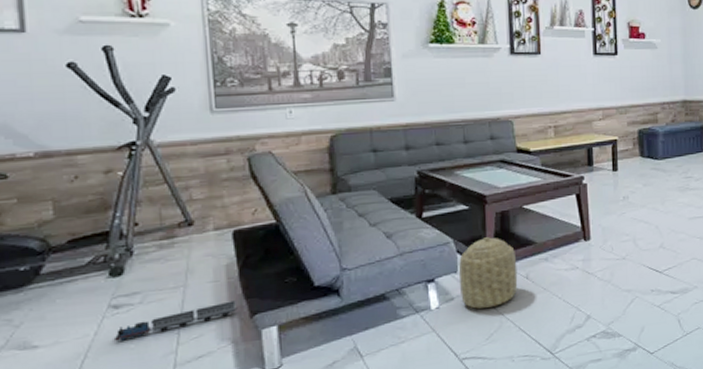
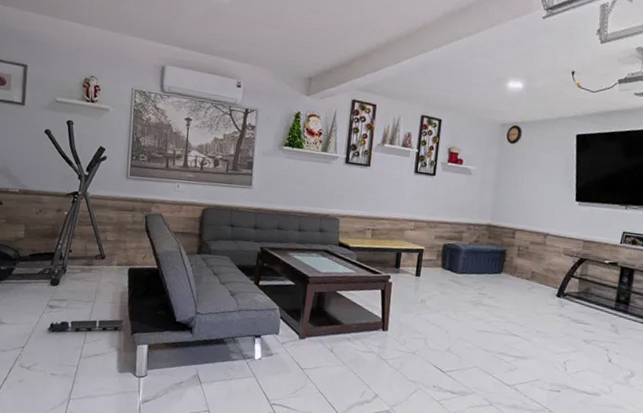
basket: present [459,237,518,309] -> none [278,311,326,369]

